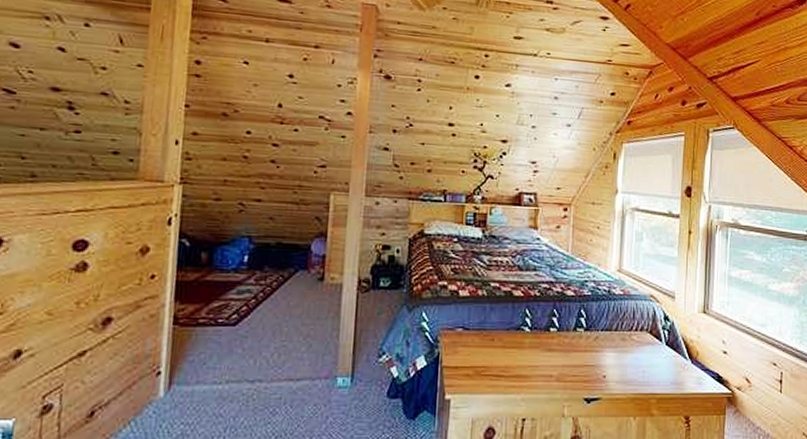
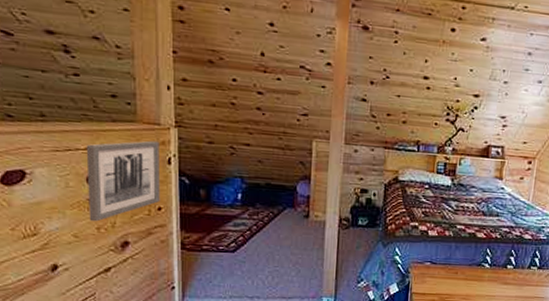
wall art: none [68,199,161,295] -> present [86,140,161,222]

